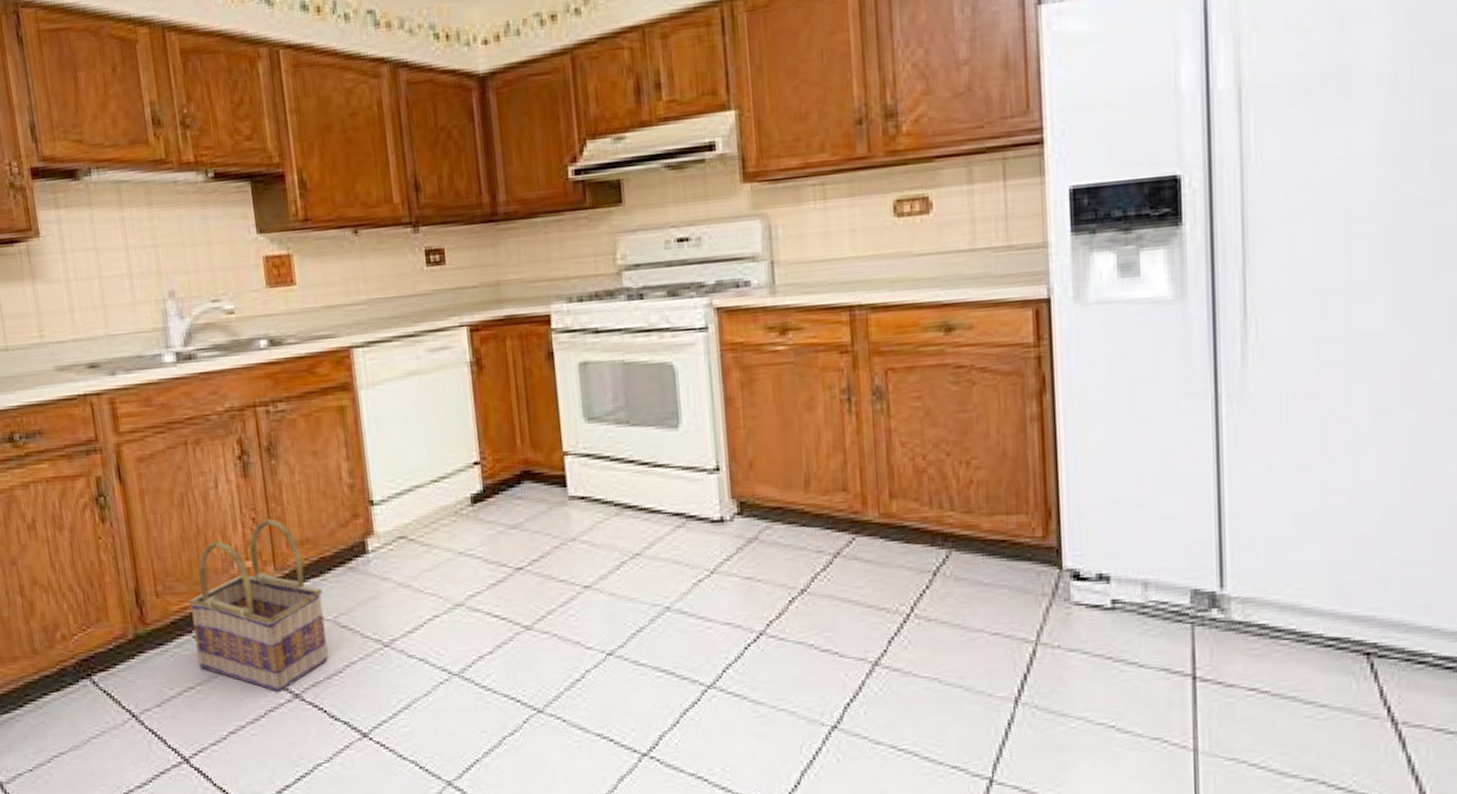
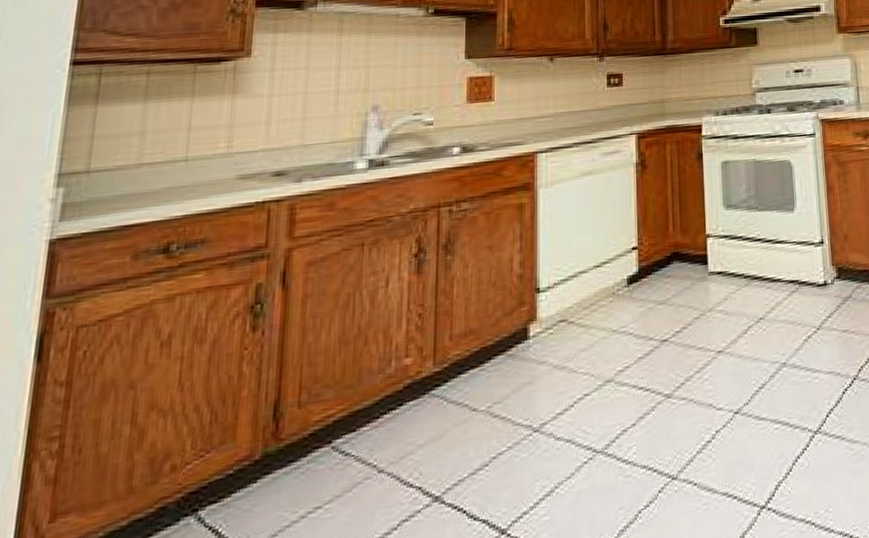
basket: present [188,518,329,693] -> none [332,313,479,499]

